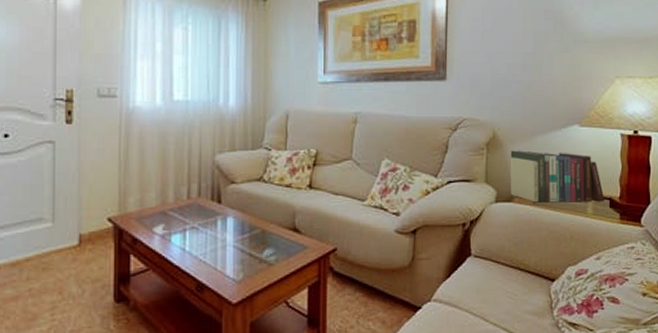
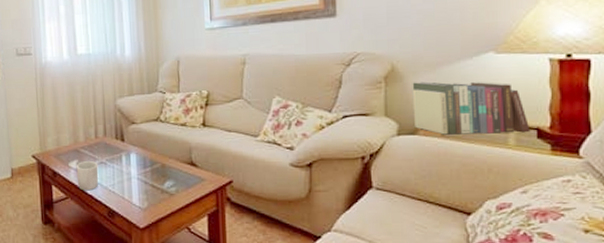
mug: none [161,226,189,261] -> present [76,161,99,191]

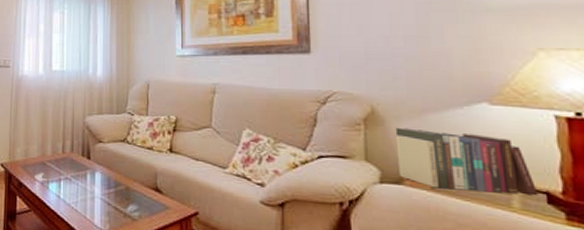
mug: present [76,161,99,191] -> none [41,175,63,206]

